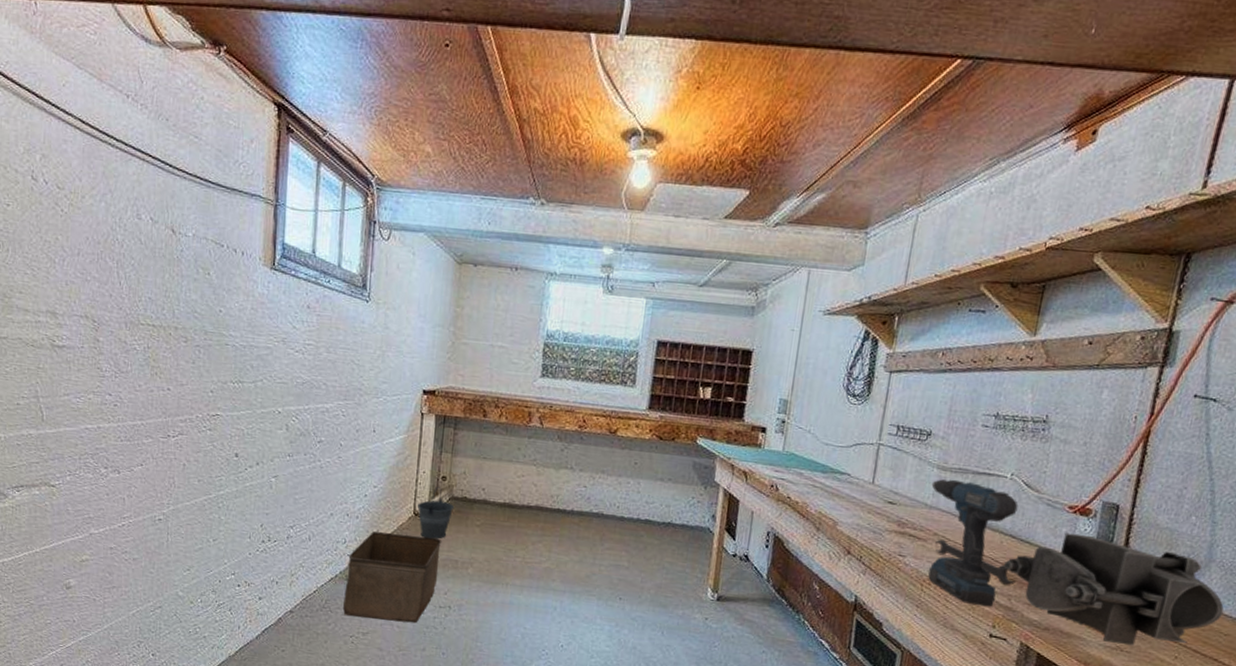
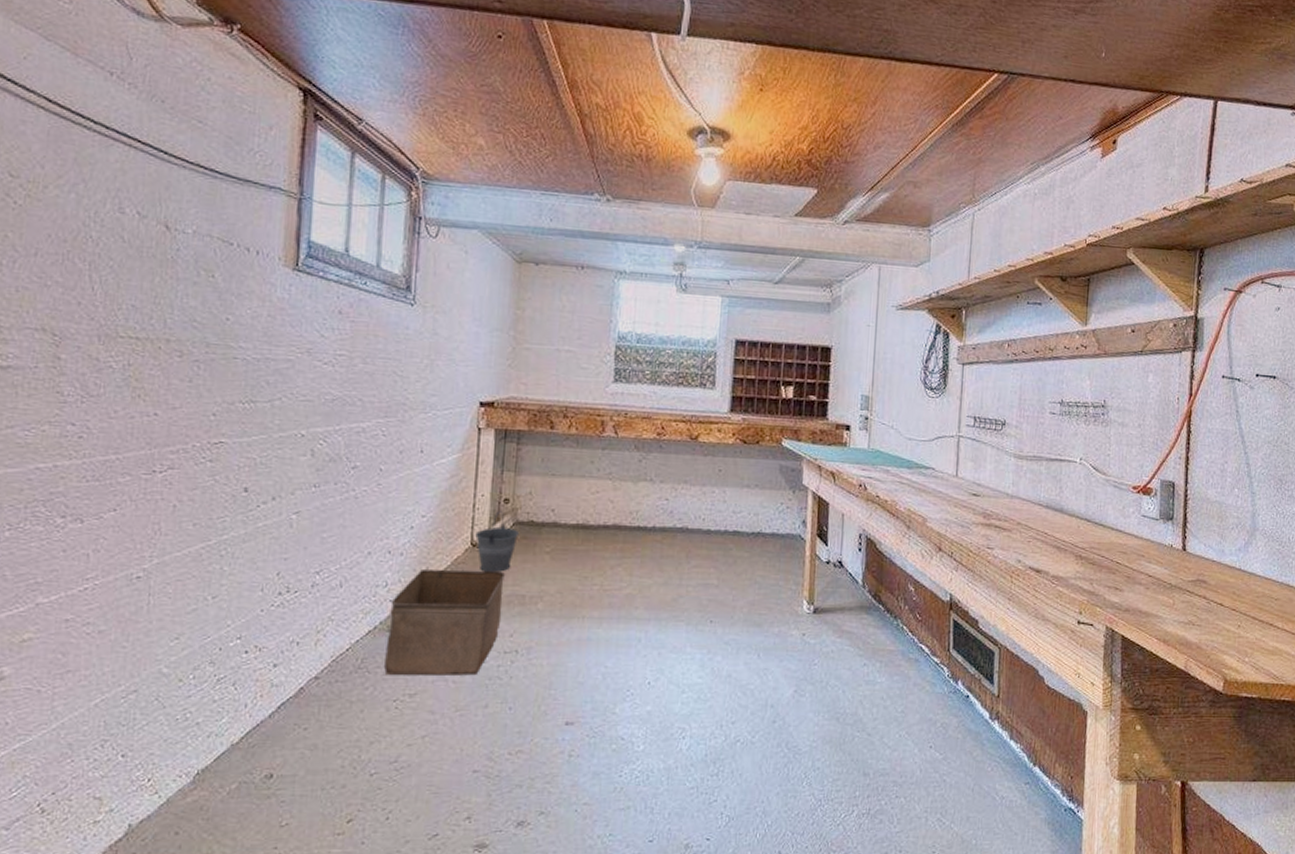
power drill: present [928,479,1019,606] -> none [1010,467,1089,592]
wrench: present [935,539,1016,586] -> none [1020,528,1095,569]
clamp: present [1004,532,1224,646] -> none [1083,512,1272,619]

